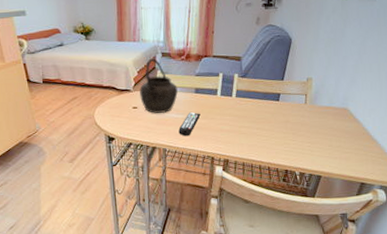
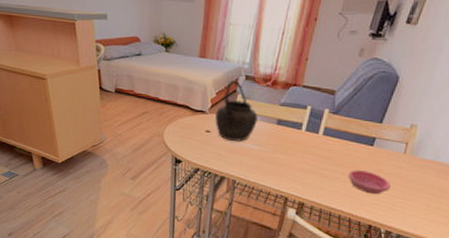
remote control: present [178,112,201,137] -> none [252,145,280,171]
saucer: none [262,123,298,143] -> present [348,170,391,195]

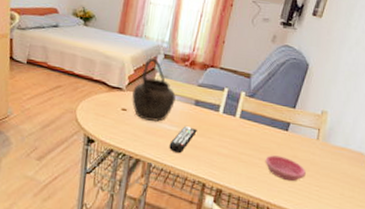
remote control: none [252,145,280,171] -> present [169,126,197,154]

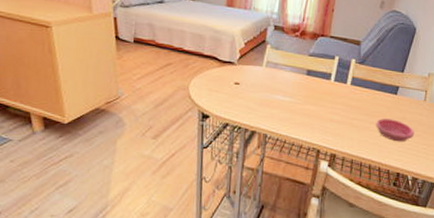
kettle: present [132,58,176,123] -> none [244,30,288,94]
remote control: present [169,126,197,154] -> none [283,96,310,123]

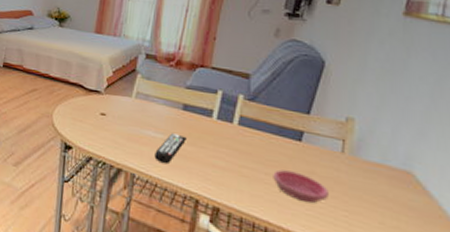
remote control: none [283,96,310,123] -> present [154,133,187,165]

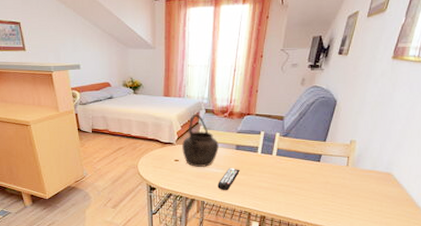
kettle: none [111,58,160,129] -> present [182,114,219,168]
saucer: present [273,169,328,204] -> none [301,184,338,204]

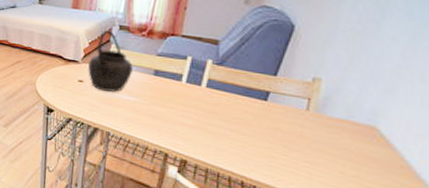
remote control: present [217,168,240,191] -> none [127,96,157,124]

